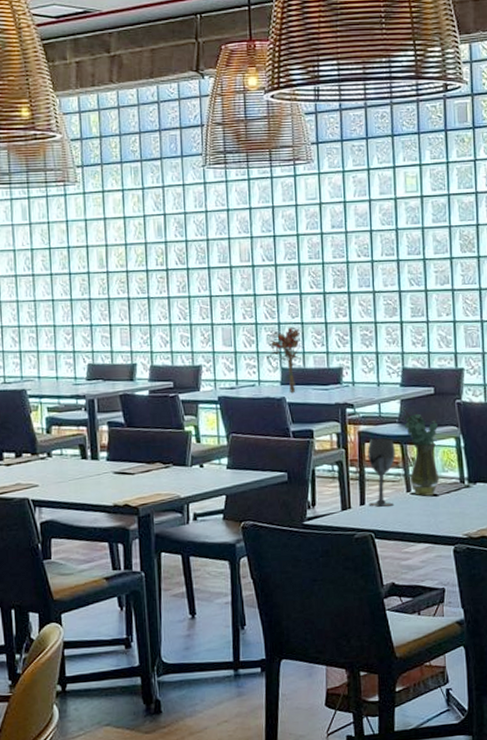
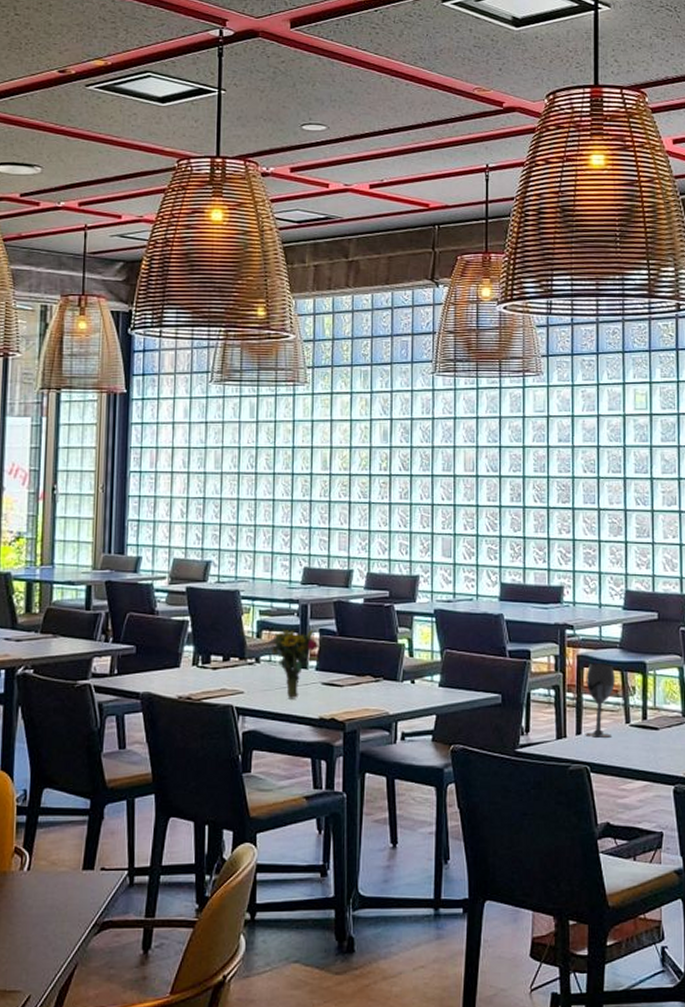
bouquet: none [58,422,110,489] -> present [268,629,321,699]
bouquet: present [266,327,301,394] -> none [486,541,521,611]
vase: present [403,410,439,496] -> none [625,635,660,729]

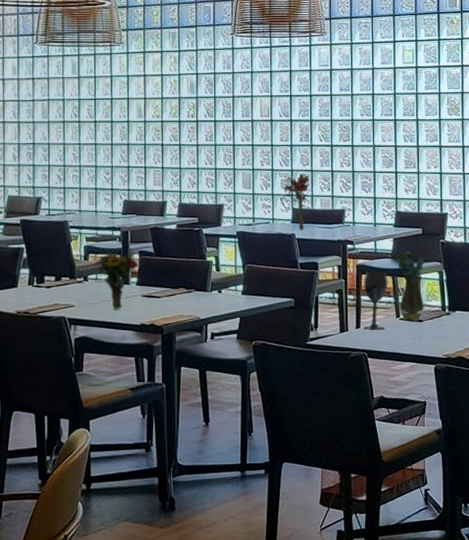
bouquet: none [486,541,521,611] -> present [280,173,310,231]
vase: none [625,635,660,729] -> present [395,247,424,322]

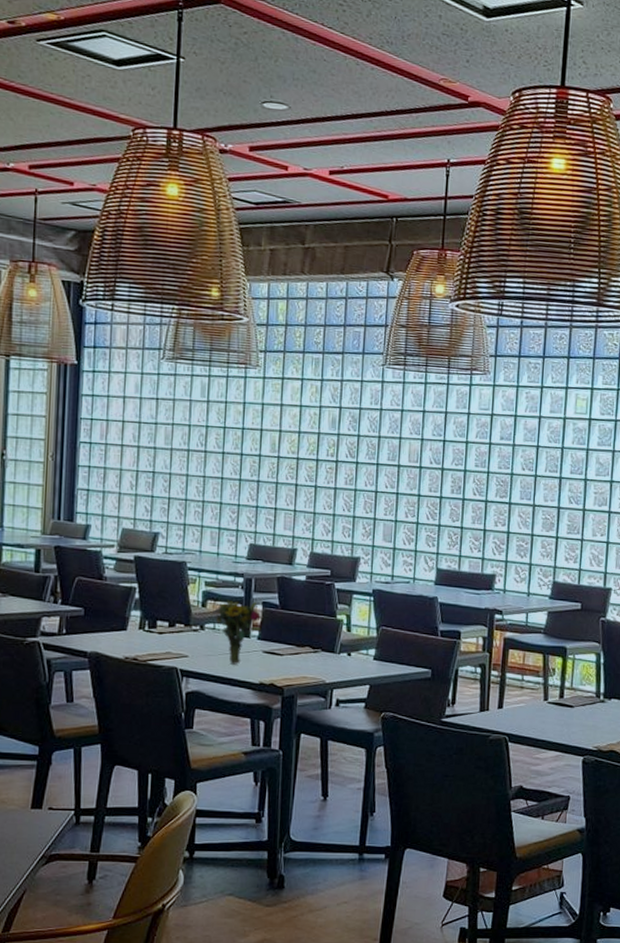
bouquet: present [280,173,310,231] -> none [424,530,459,594]
wine glass: present [363,270,387,330] -> none [506,645,538,712]
vase: present [395,247,424,322] -> none [548,622,581,707]

